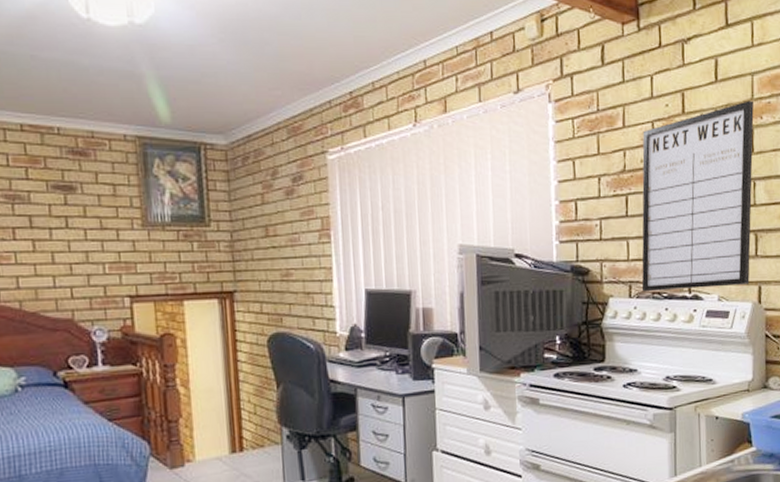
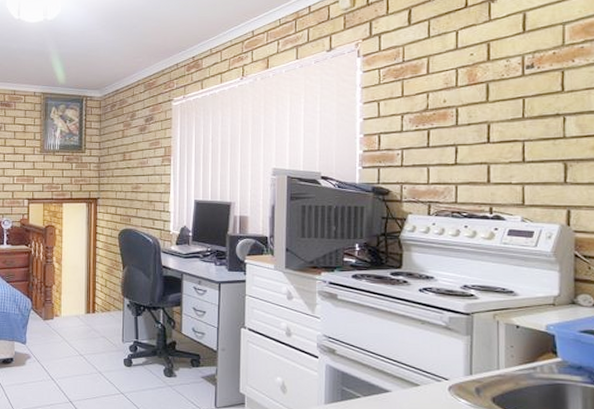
writing board: present [641,100,754,292] -> none [441,46,565,211]

